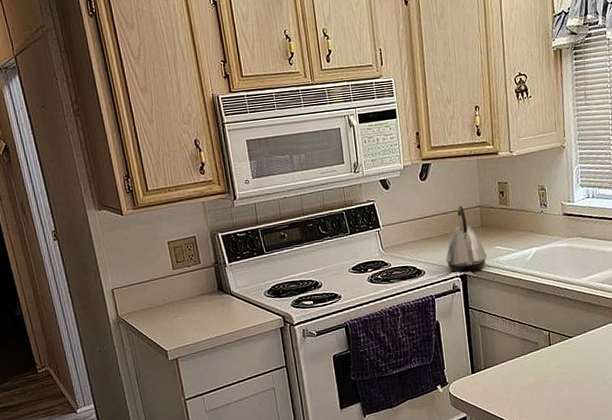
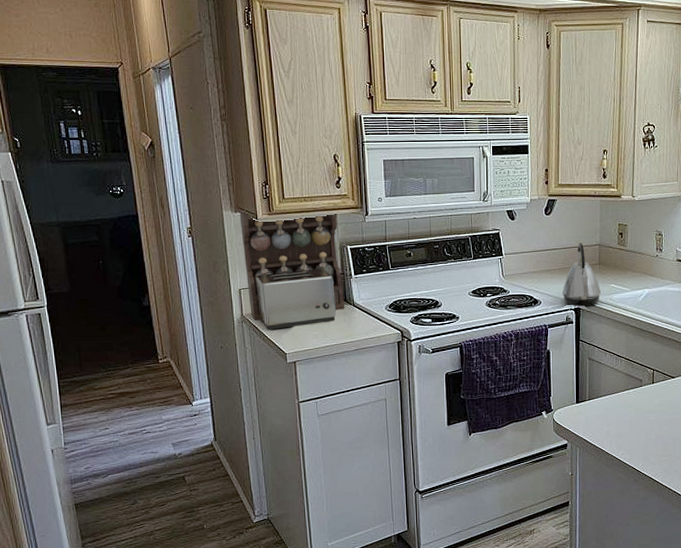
spice rack: none [103,200,222,321] -> present [239,210,344,321]
toaster: none [127,259,214,328] -> present [255,269,336,330]

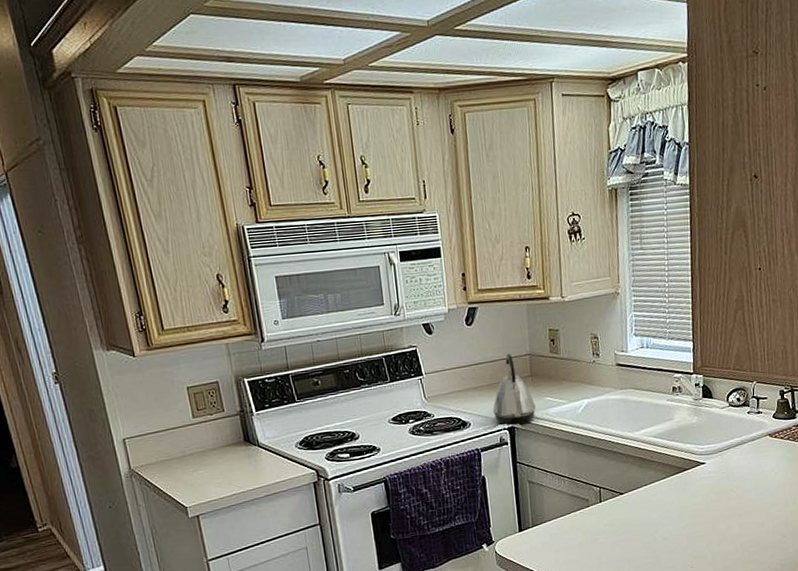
spice rack: present [239,210,344,321] -> none [112,342,248,474]
toaster: present [255,269,336,330] -> none [140,407,240,483]

